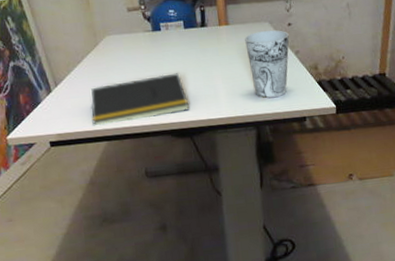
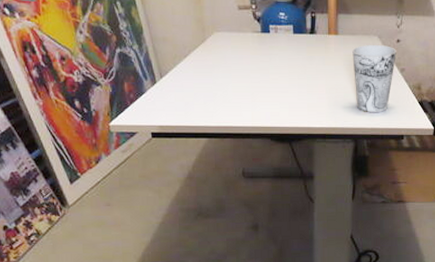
notepad: present [91,73,190,126] -> none [194,78,291,122]

